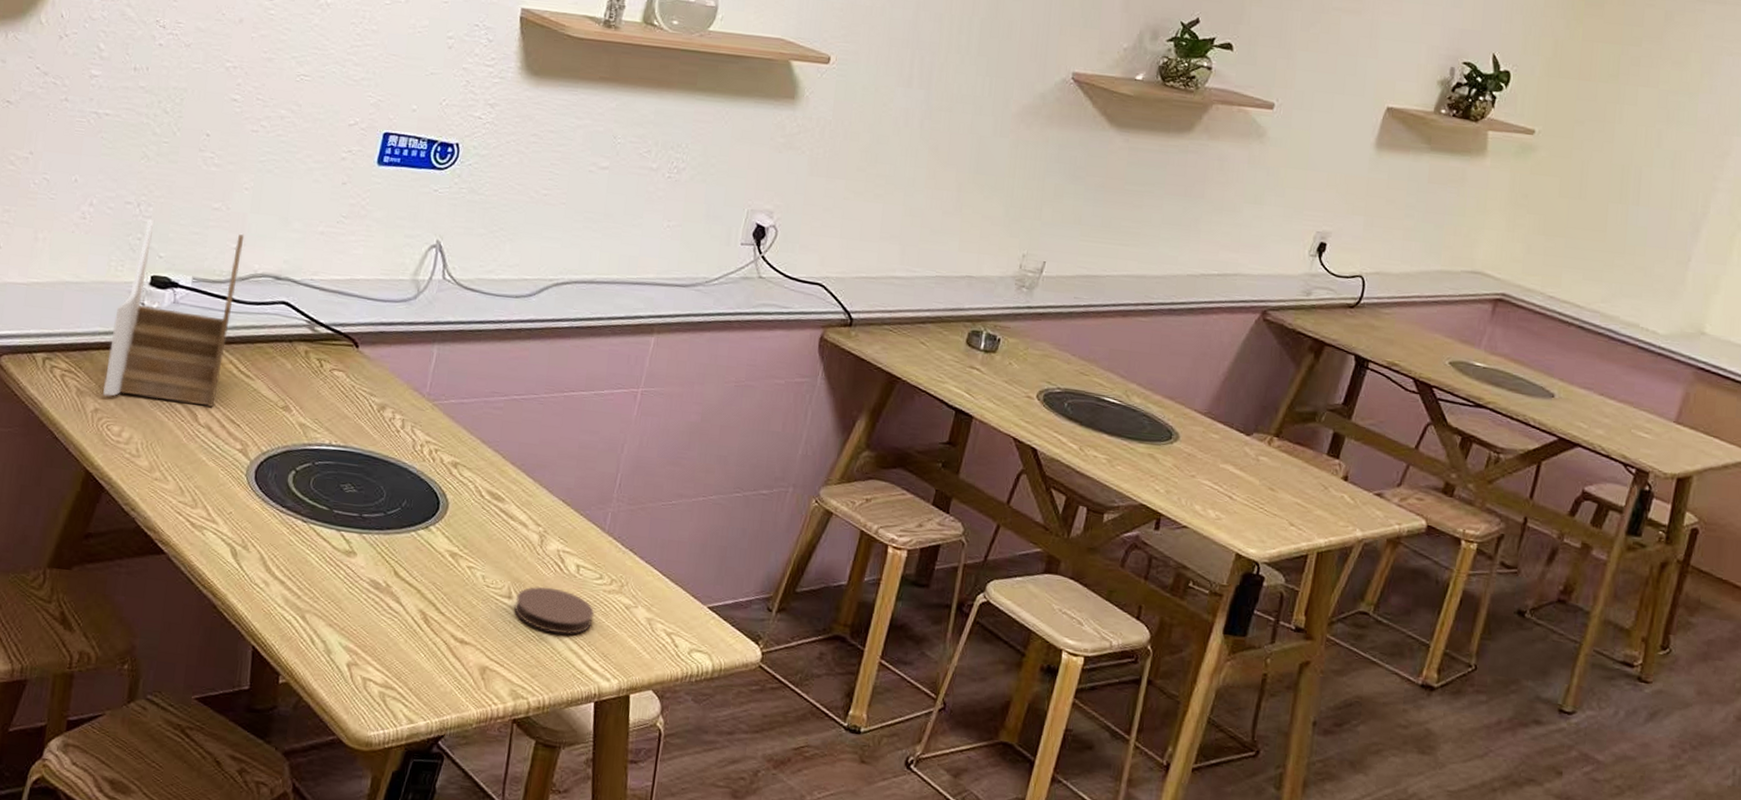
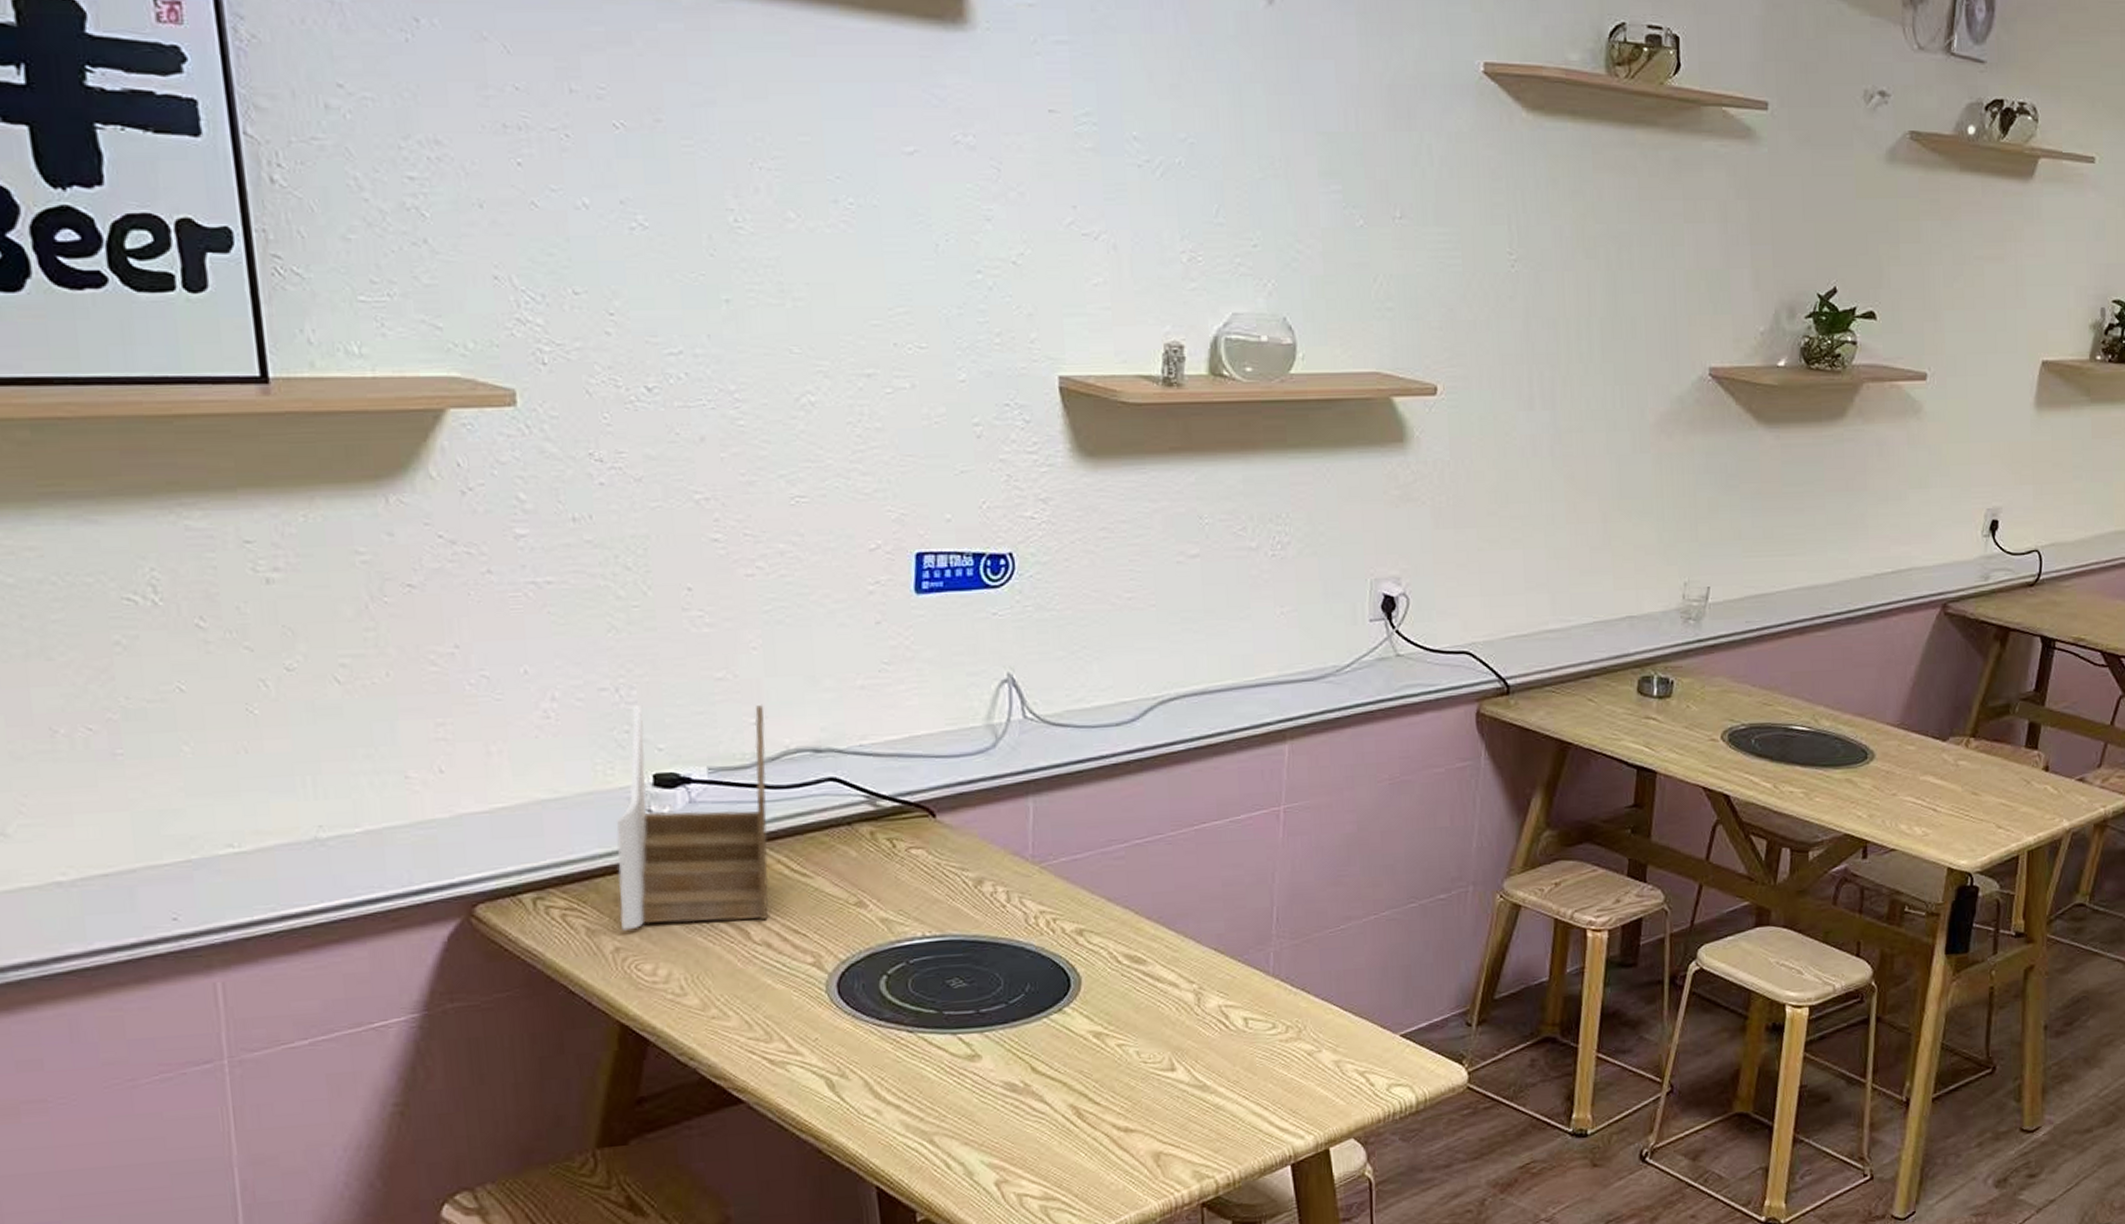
coaster: present [514,586,595,634] -> none [1180,1049,1274,1099]

